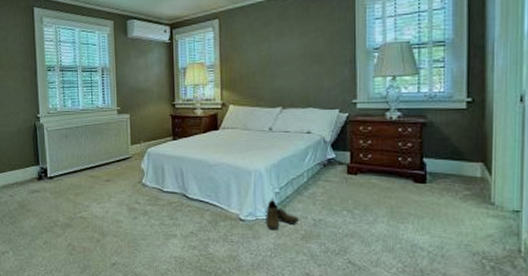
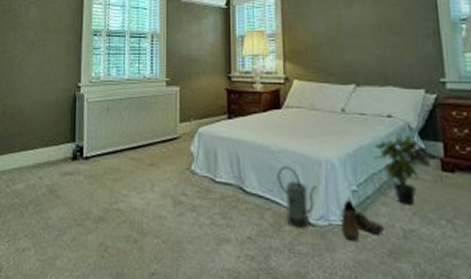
watering can: none [214,176,247,223] -> present [277,165,317,228]
potted plant: none [295,146,340,201] -> present [374,133,432,205]

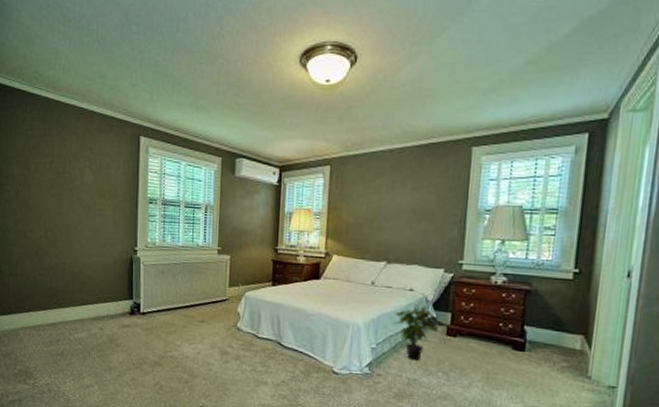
watering can: present [277,165,317,228] -> none [310,326,344,376]
shoe: present [341,197,385,242] -> none [359,352,394,387]

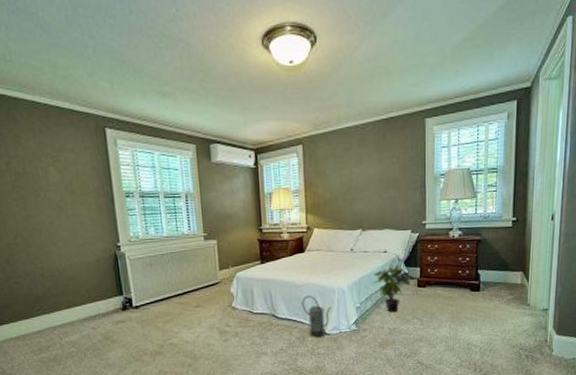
watering can: none [310,326,344,376] -> present [302,295,332,338]

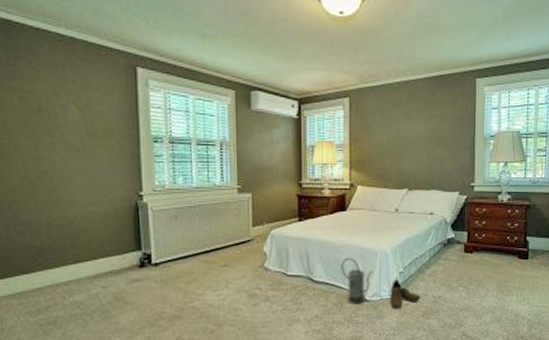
shoe: none [348,312,377,341] -> present [390,277,421,309]
potted plant: present [373,264,411,312] -> none [418,226,458,279]

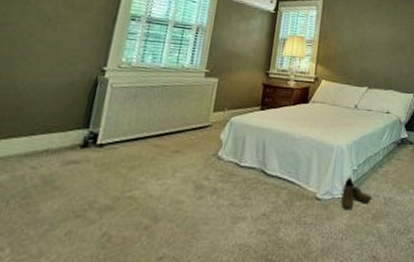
watering can: present [341,257,373,304] -> none [296,151,328,203]

